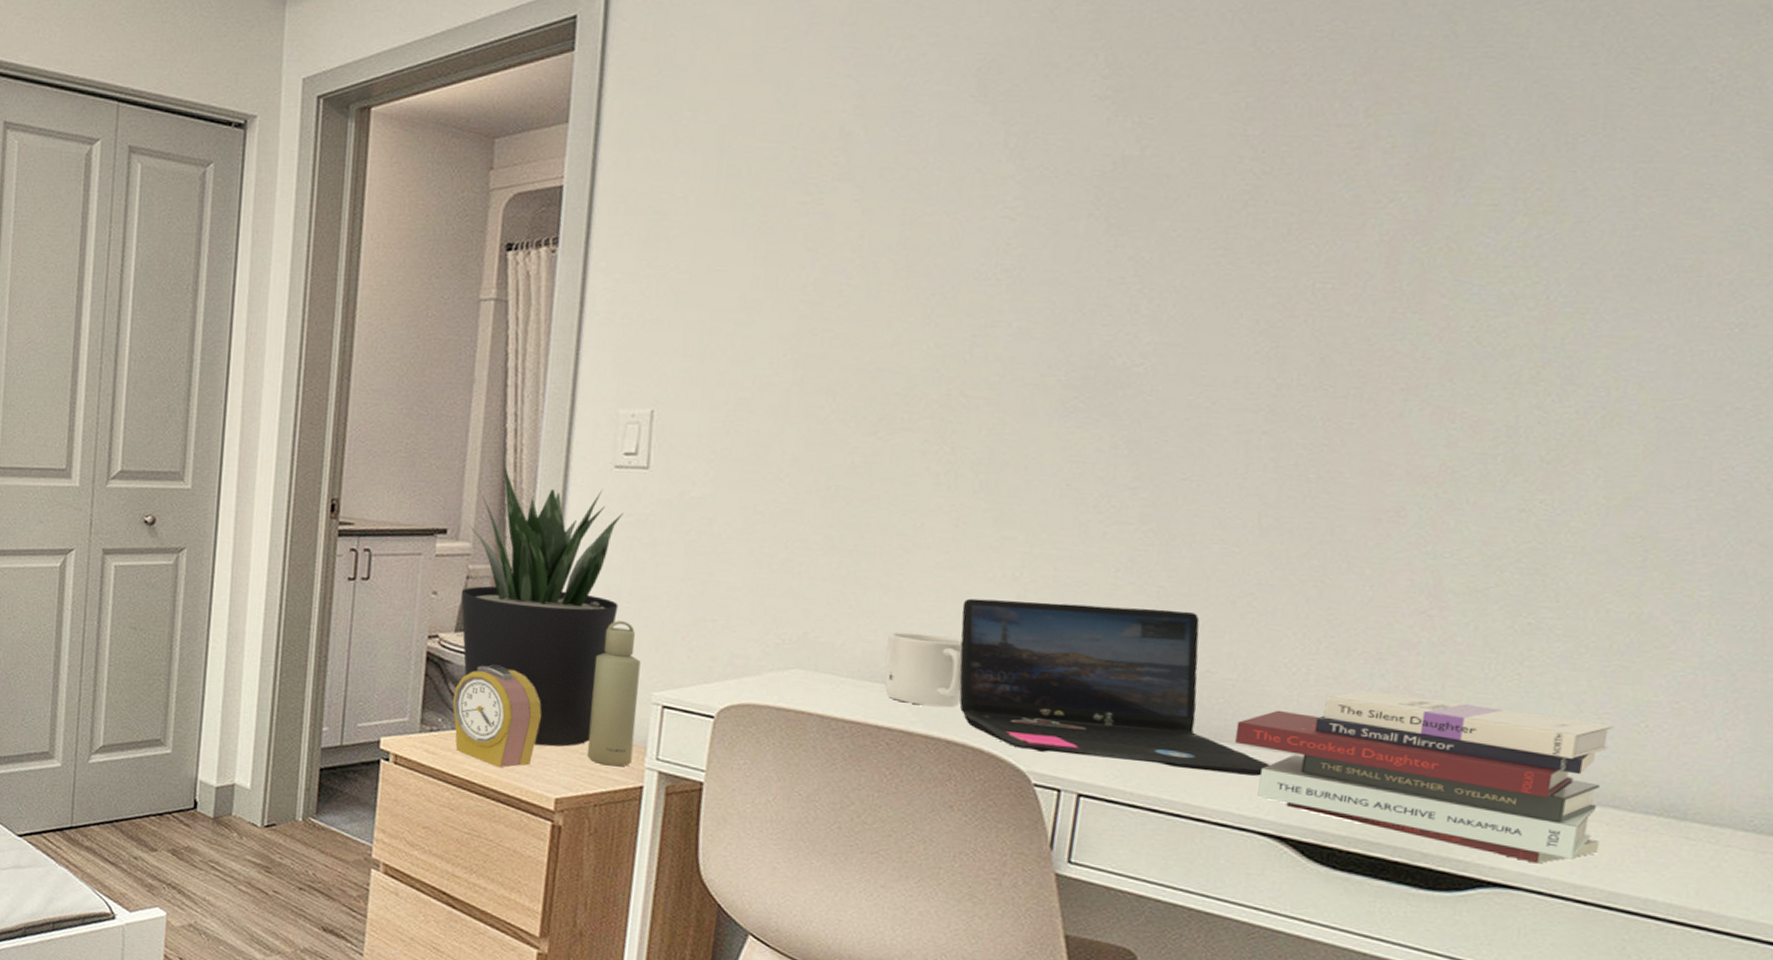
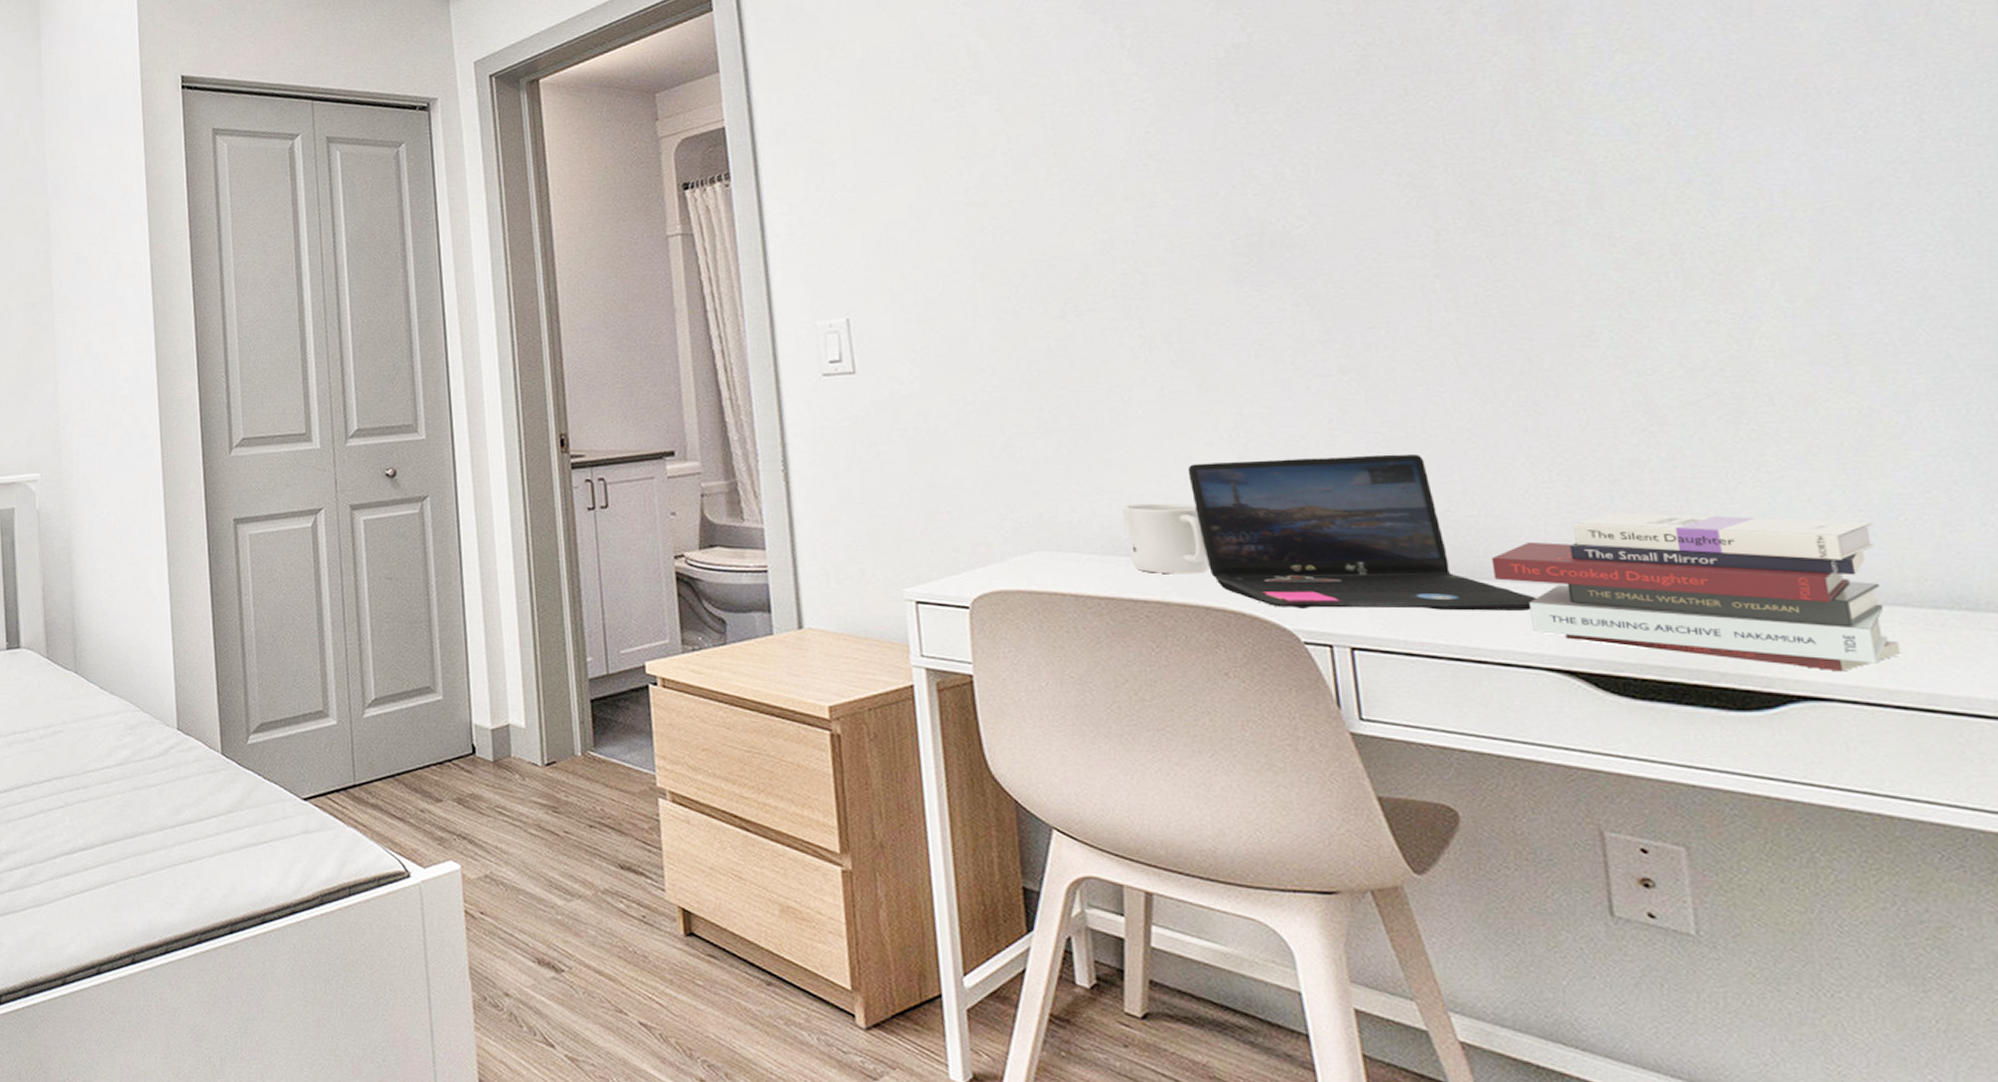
alarm clock: present [452,665,542,768] -> none [708,579,799,681]
planter: present [461,467,623,747] -> none [695,387,853,654]
bottle: present [586,621,641,767] -> none [840,522,897,668]

